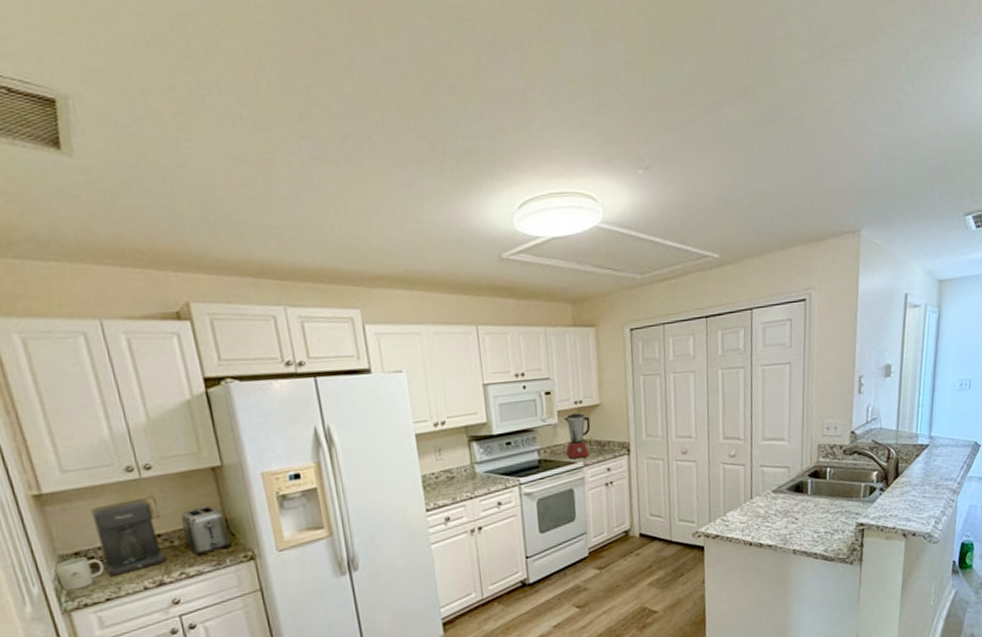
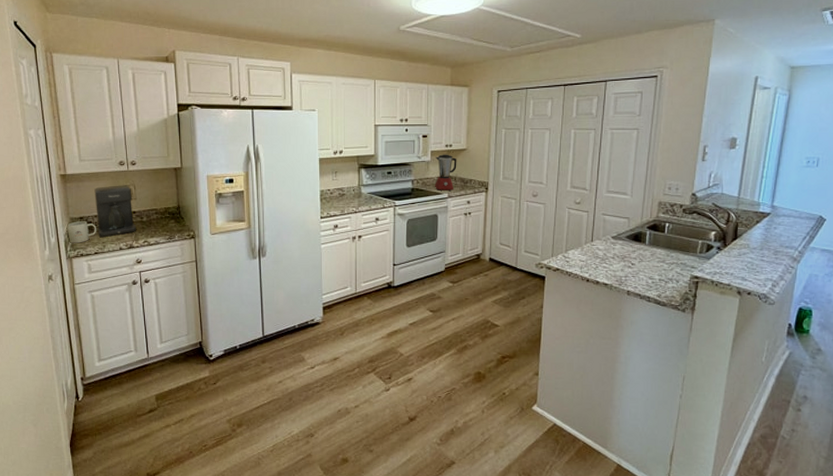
toaster: present [180,505,233,556] -> none [150,195,181,230]

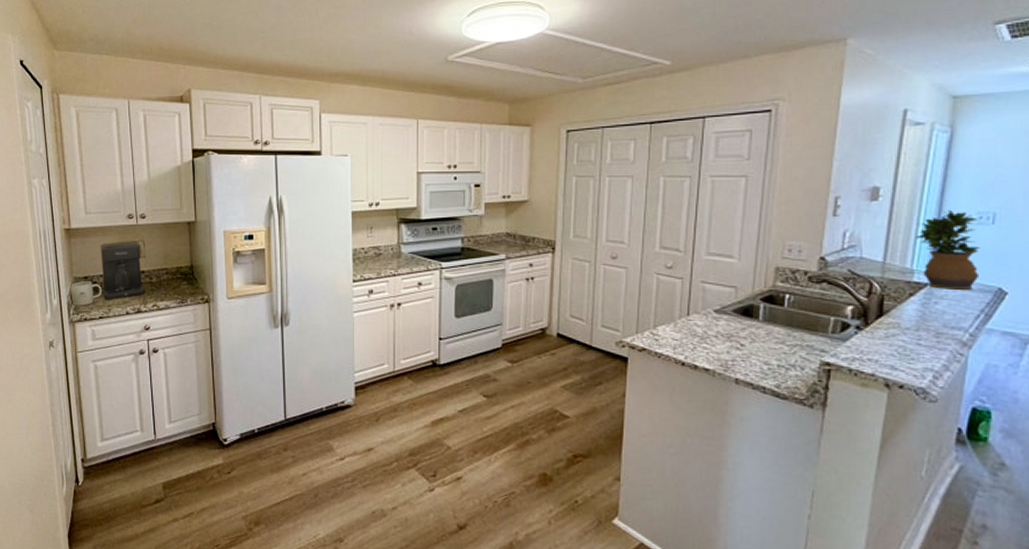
blender: present [435,154,457,191] -> none [490,207,517,251]
potted plant: none [762,155,807,218] -> present [916,209,980,290]

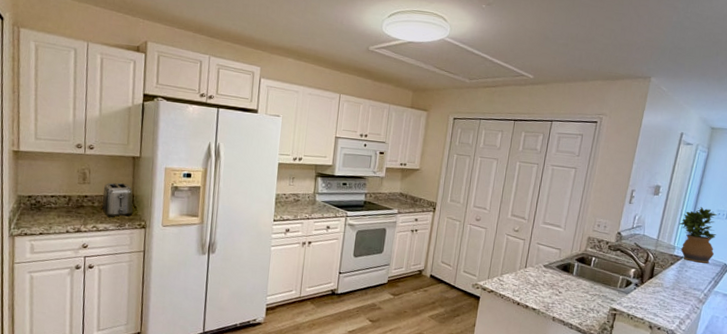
mug: present [71,281,103,306] -> none [13,199,45,222]
coffee maker: present [100,241,146,299] -> none [45,167,87,218]
toaster: none [160,253,194,293] -> present [102,182,134,217]

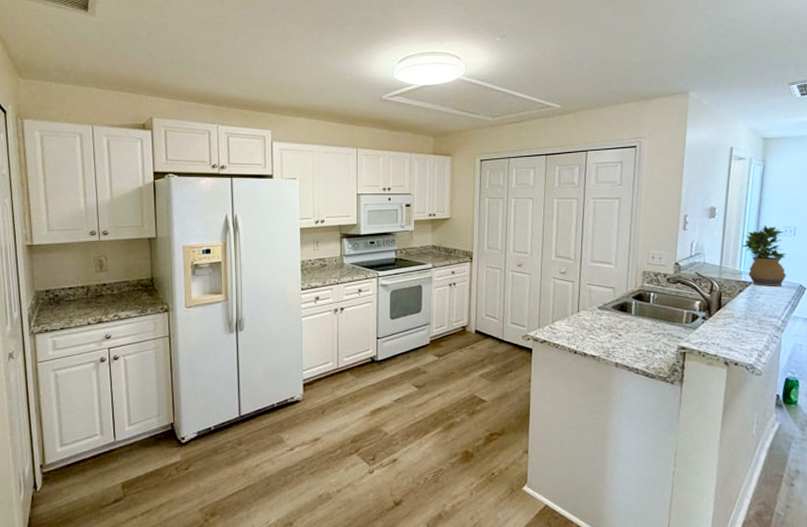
toaster: present [102,182,134,217] -> none [121,266,155,304]

